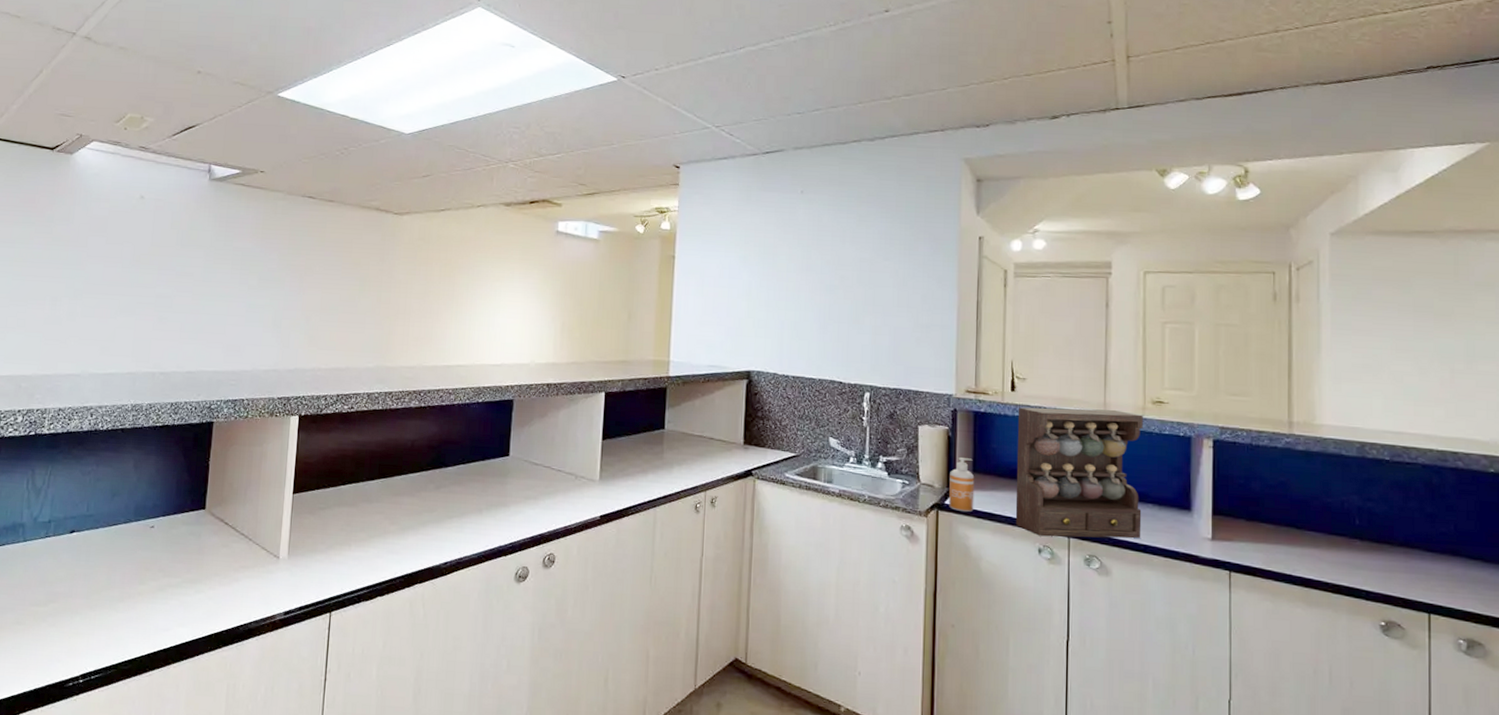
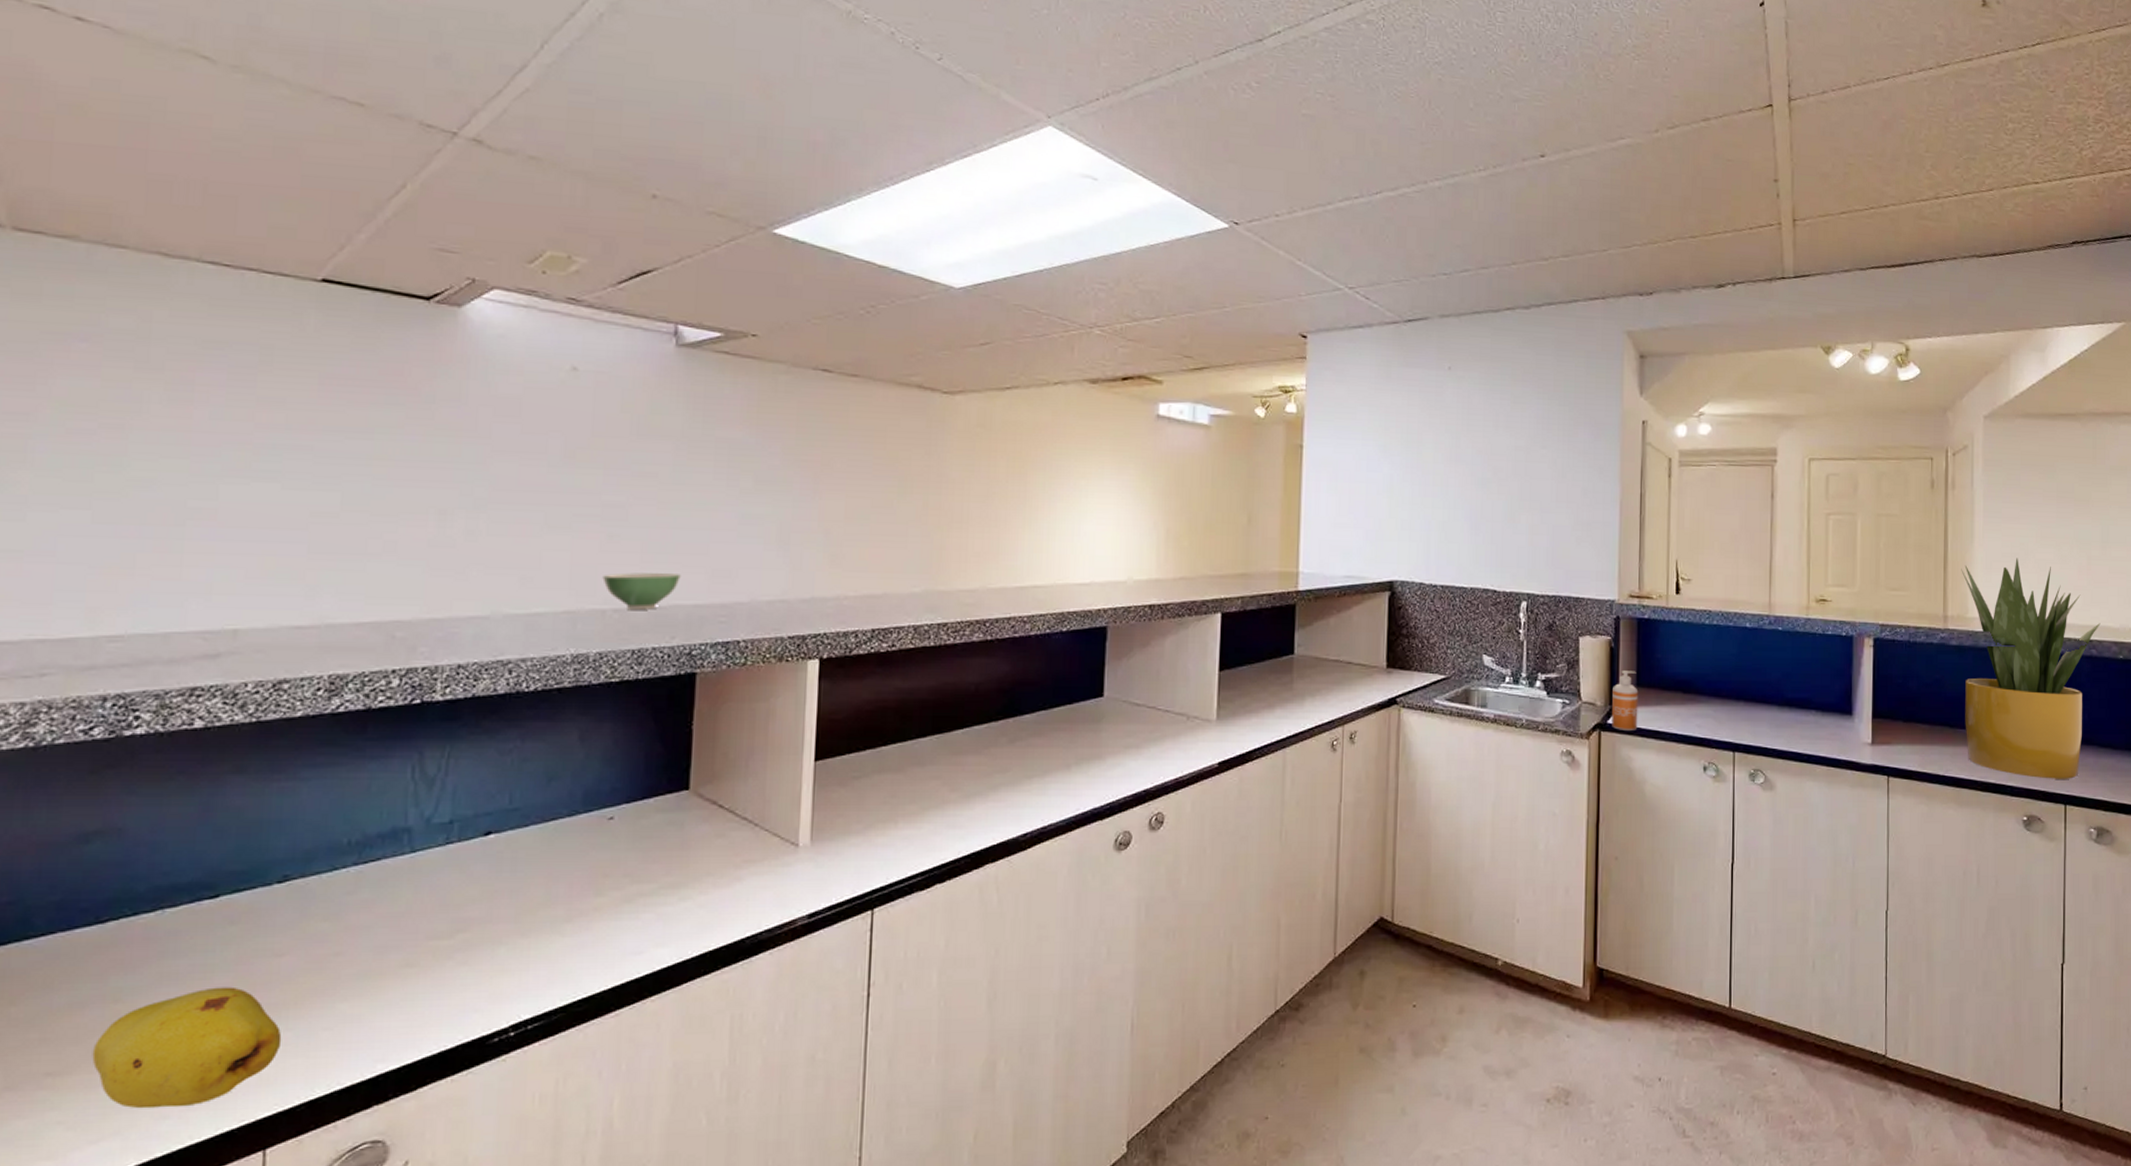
bowl: none [154,346,206,374] -> present [602,573,681,610]
spice rack: present [1015,407,1143,539] -> none [1680,610,1807,753]
planter: none [1307,369,1467,589] -> present [1961,558,2101,779]

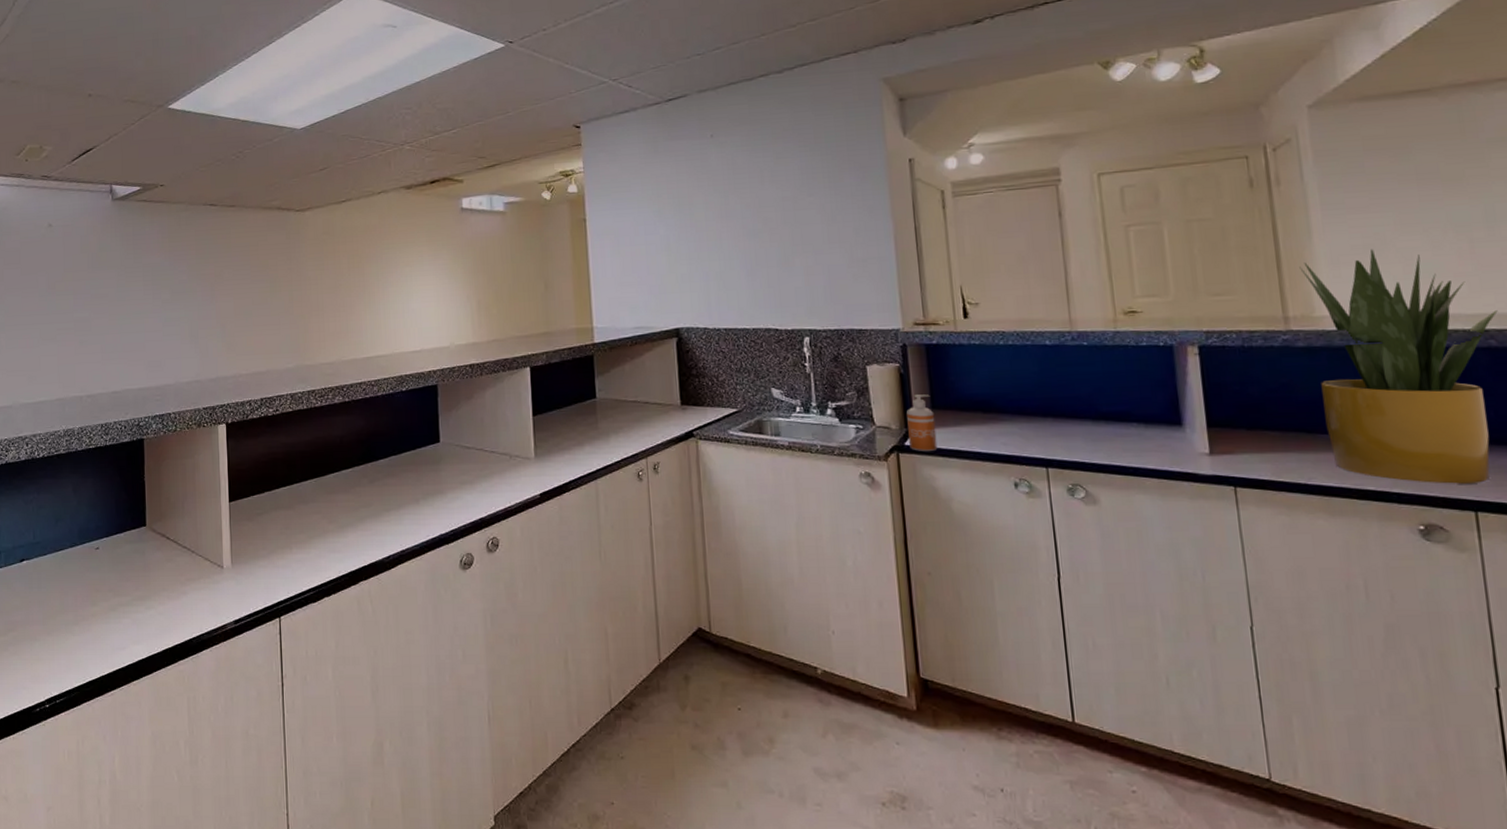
bowl: present [602,573,681,610] -> none [79,366,128,395]

